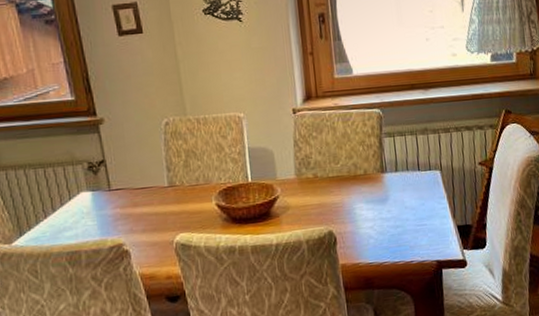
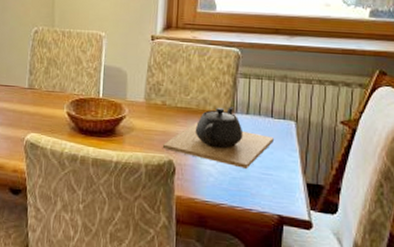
teapot: none [320,167,423,225] -> present [162,106,274,169]

